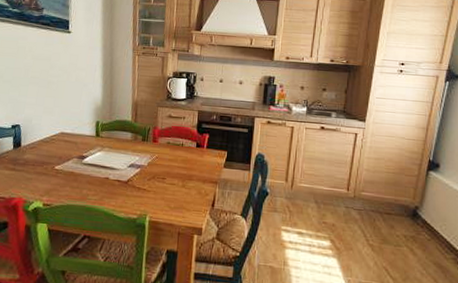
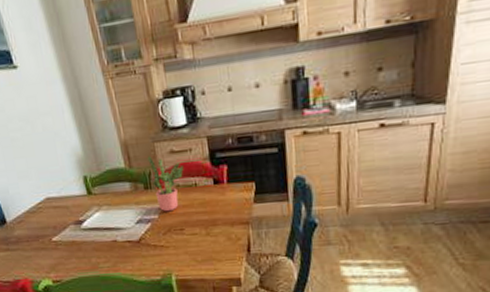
potted plant: none [149,116,176,162] -> present [147,156,184,212]

